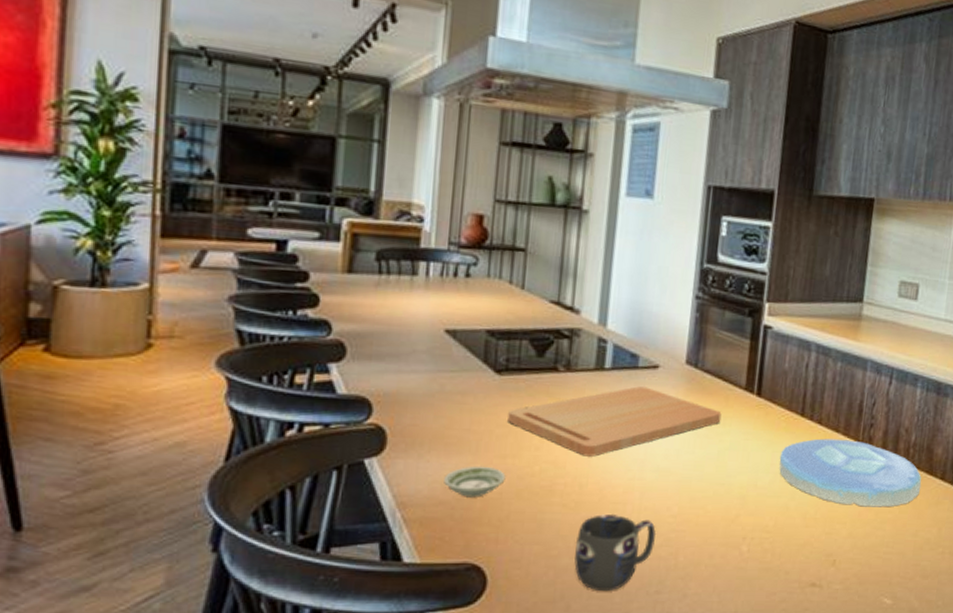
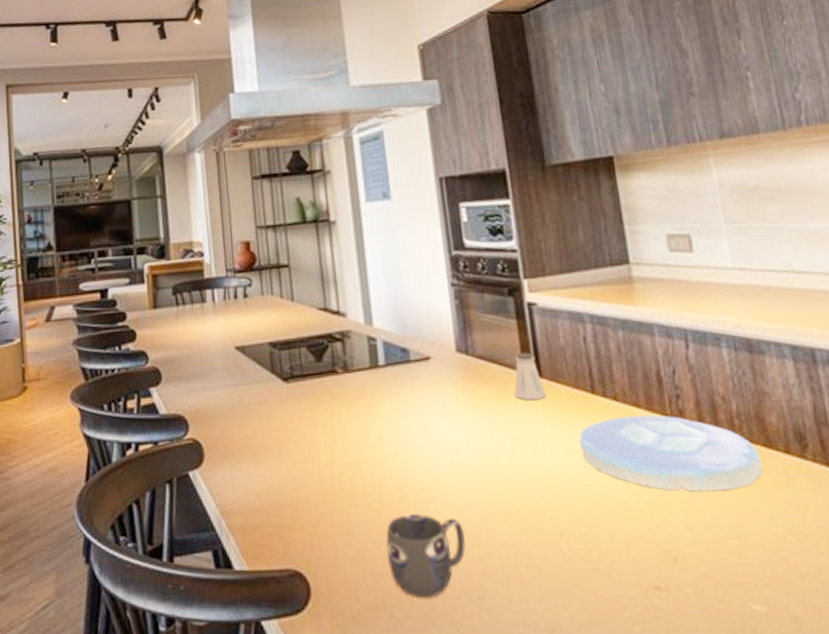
saucer: present [444,466,506,498] -> none [256,471,309,503]
cutting board: present [507,386,722,457] -> none [300,380,506,455]
saltshaker: none [732,372,761,418] -> present [514,352,546,401]

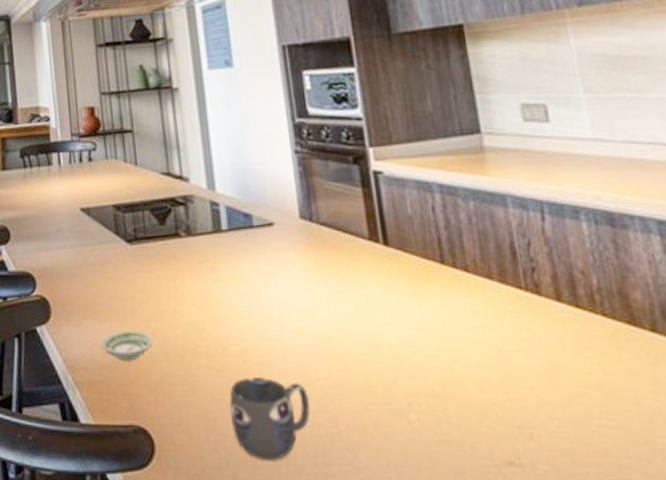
saucer: none [256,471,309,503] -> present [101,330,153,361]
saltshaker: present [514,352,546,401] -> none [359,221,393,269]
plate: present [578,415,763,492] -> none [427,287,626,368]

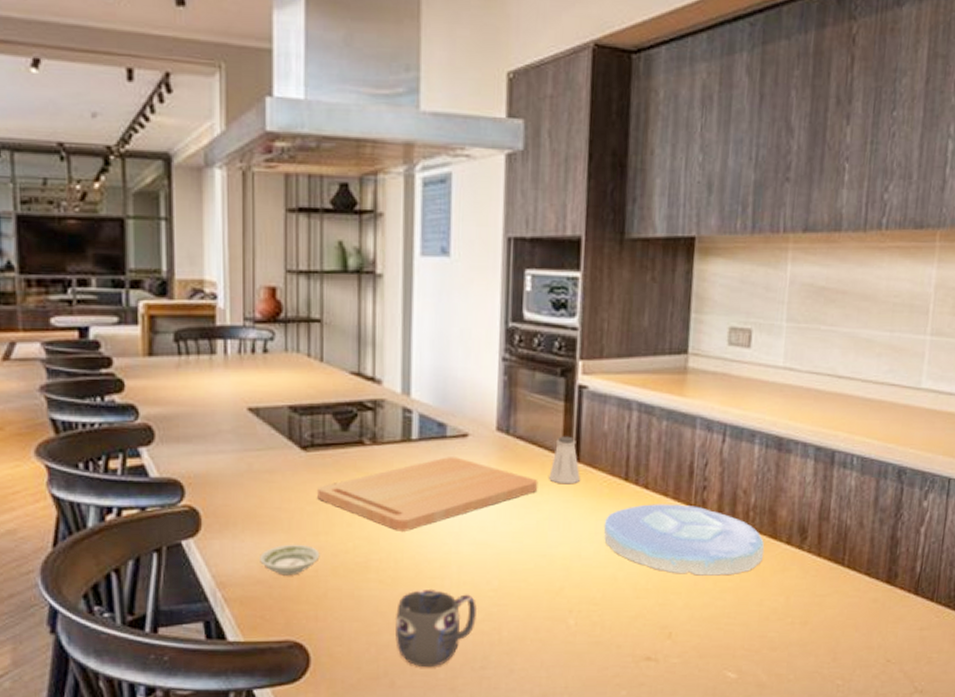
cutting board: none [144,245,351,318] -> present [317,457,538,531]
saltshaker: none [359,221,393,269] -> present [549,436,580,485]
plate: none [427,287,626,368] -> present [603,504,765,576]

